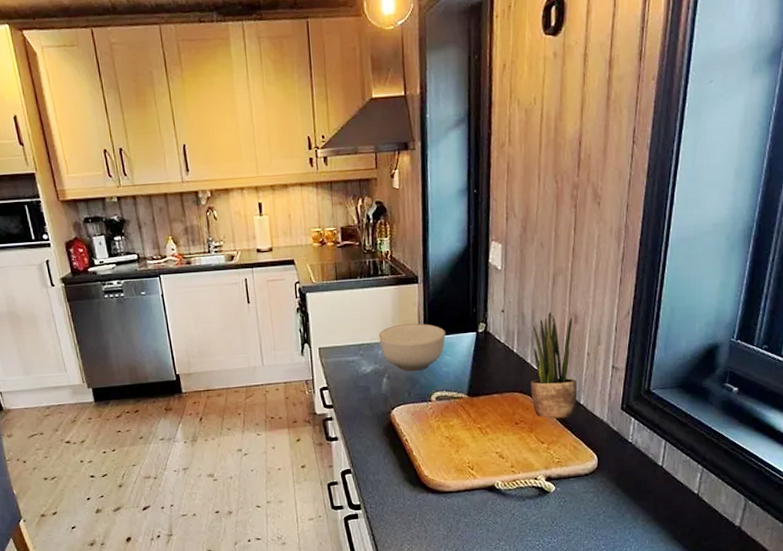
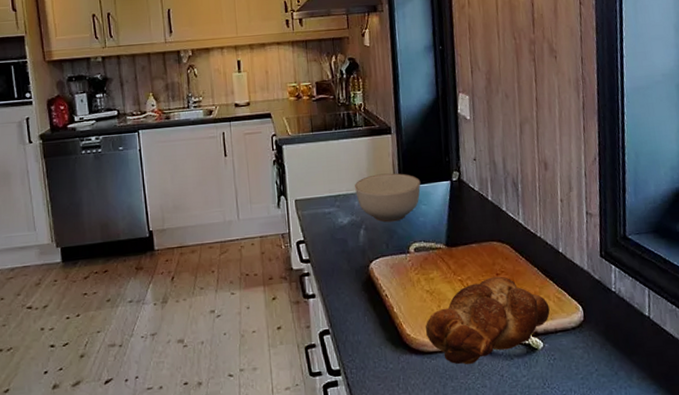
bread loaf: none [443,425,565,503] -> present [426,276,550,364]
potted plant: present [530,311,577,419] -> none [504,159,556,268]

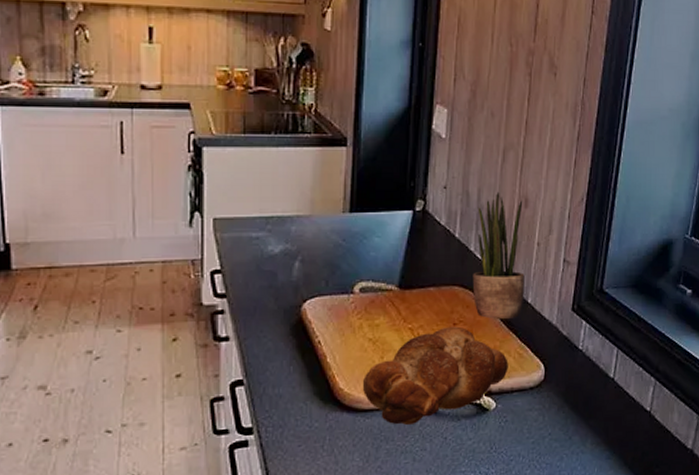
bowl: present [354,173,421,223] -> none [292,195,377,255]
potted plant: none [504,159,556,268] -> present [472,191,525,319]

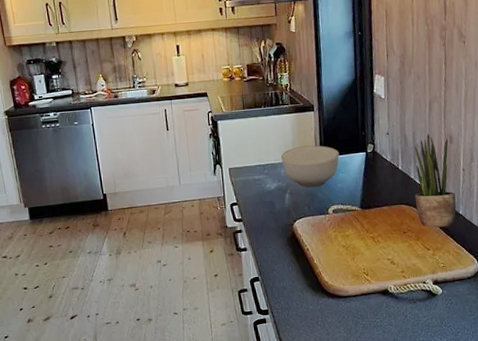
bowl: none [292,195,377,255] -> present [280,145,340,188]
bread loaf: present [363,326,508,425] -> none [341,234,449,307]

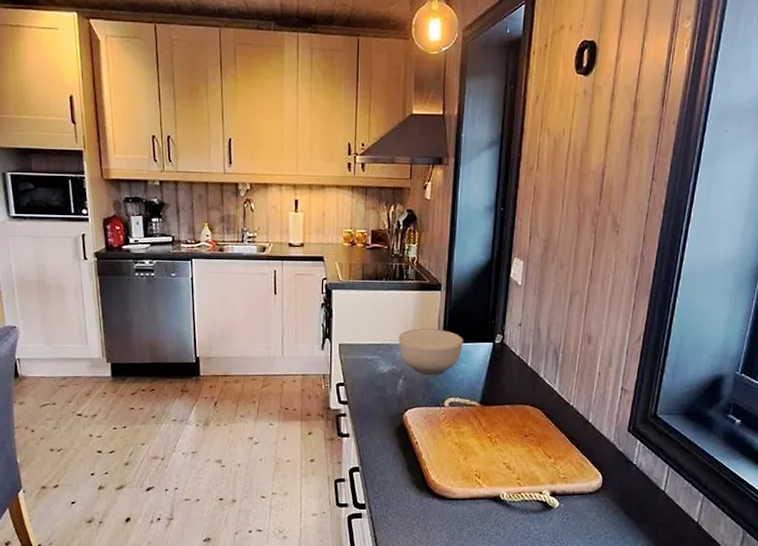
potted plant: present [414,133,457,228] -> none [541,329,587,434]

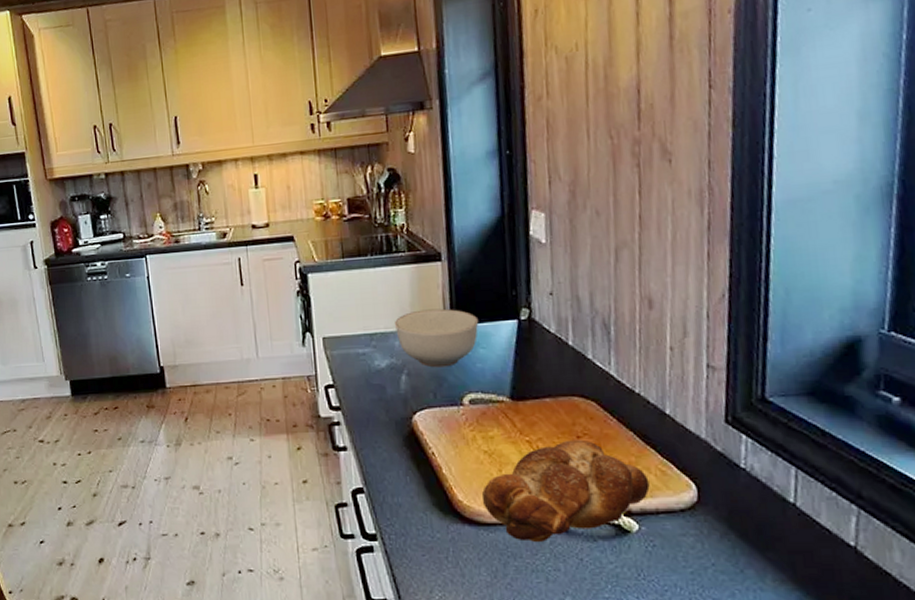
bread loaf: none [450,437,571,513] -> present [482,439,650,542]

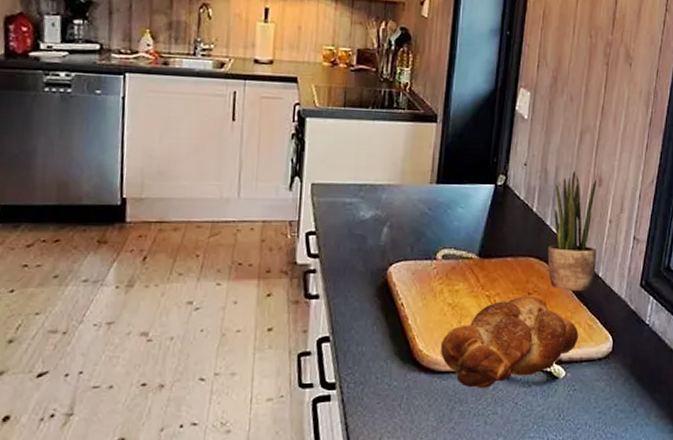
bowl: present [394,308,479,368] -> none [384,166,462,223]
potted plant: none [591,294,661,432] -> present [547,170,597,291]

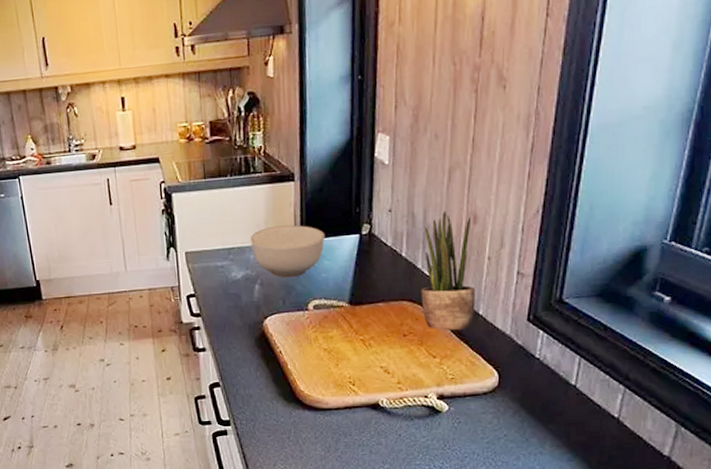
bowl: none [384,166,462,223] -> present [250,224,326,278]
bread loaf: present [441,296,579,388] -> none [321,337,460,422]

